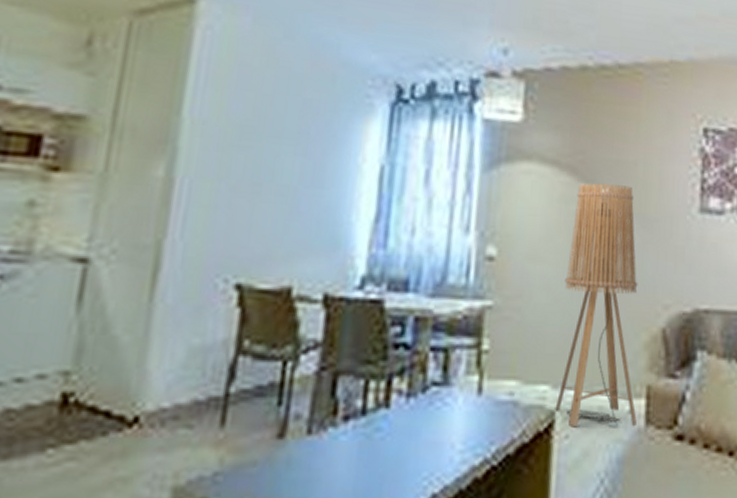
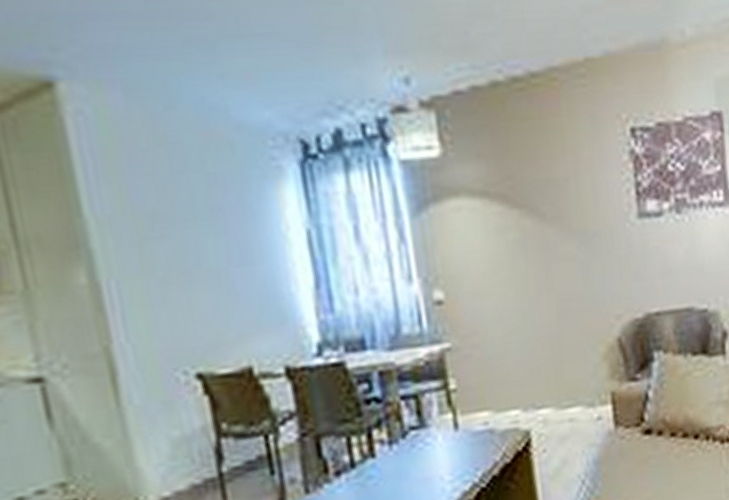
floor lamp: present [555,183,638,428] -> none [512,204,607,442]

